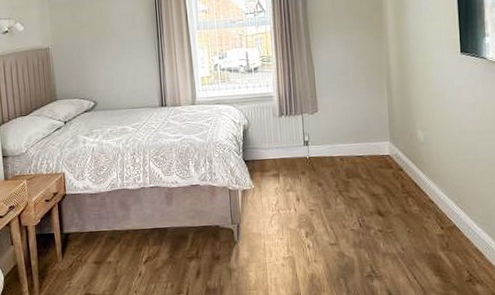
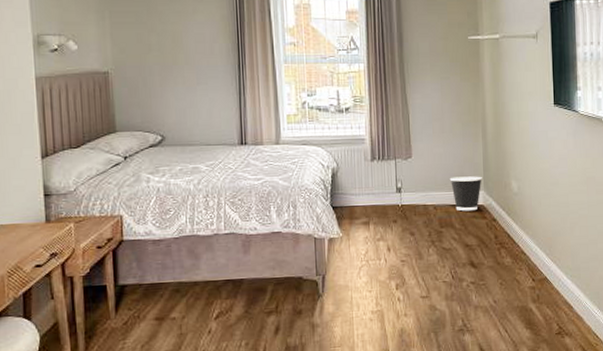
wastebasket: none [355,127,388,162] -> present [449,176,482,211]

